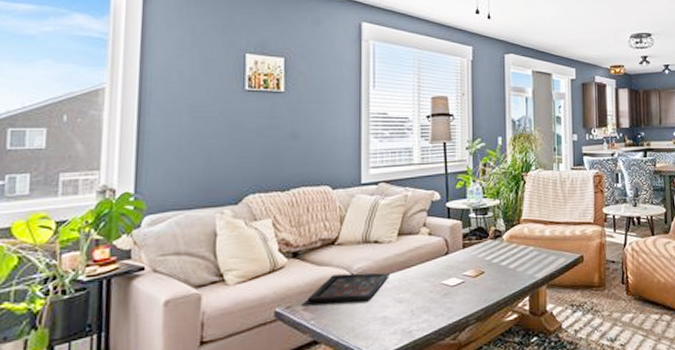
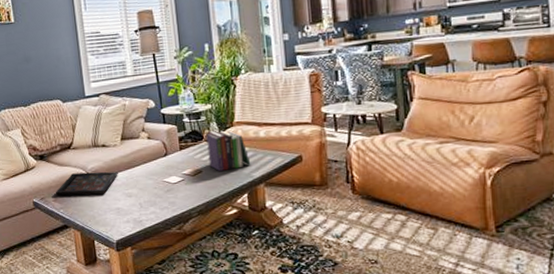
books: none [492,228,535,273] -> present [206,130,251,172]

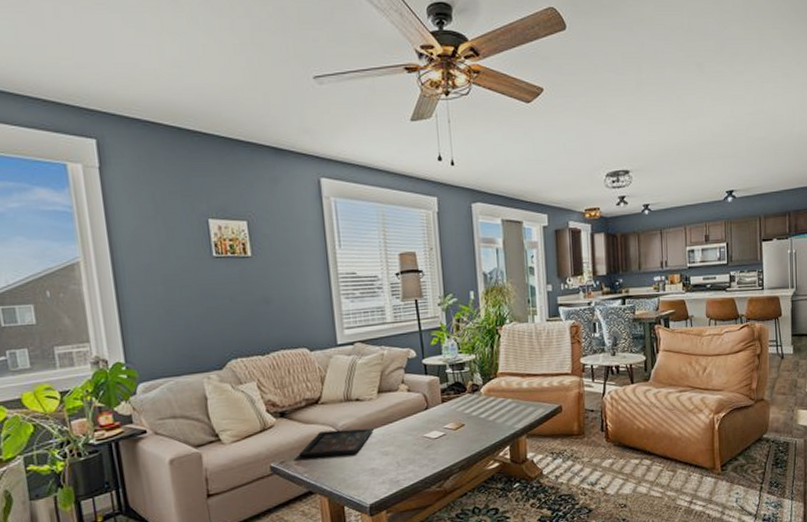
books: present [206,130,251,172] -> none [469,381,514,425]

